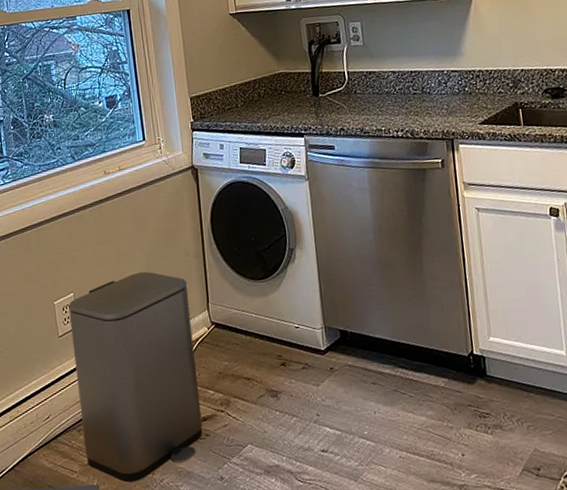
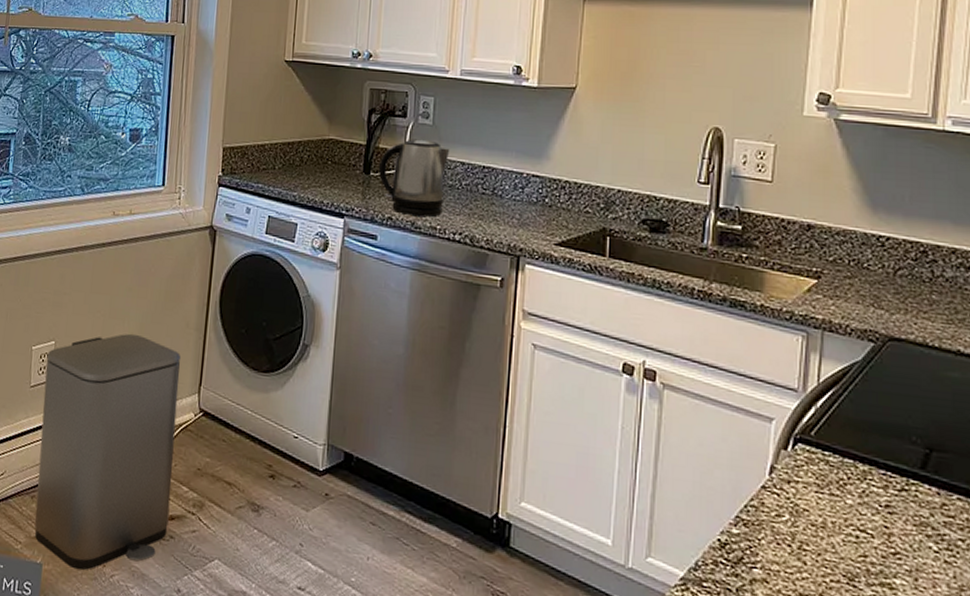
kettle: none [324,58,385,124] -> present [378,139,449,217]

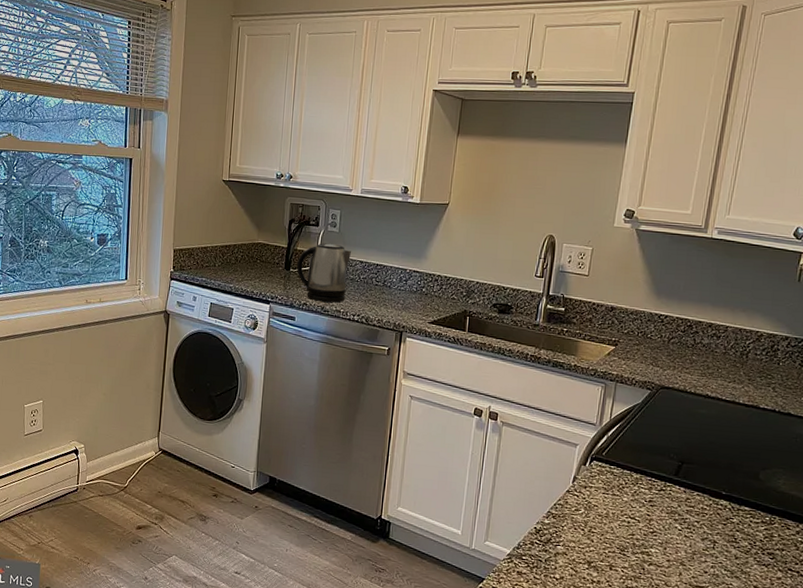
pedal bin: present [34,334,180,570] -> none [32,394,143,567]

